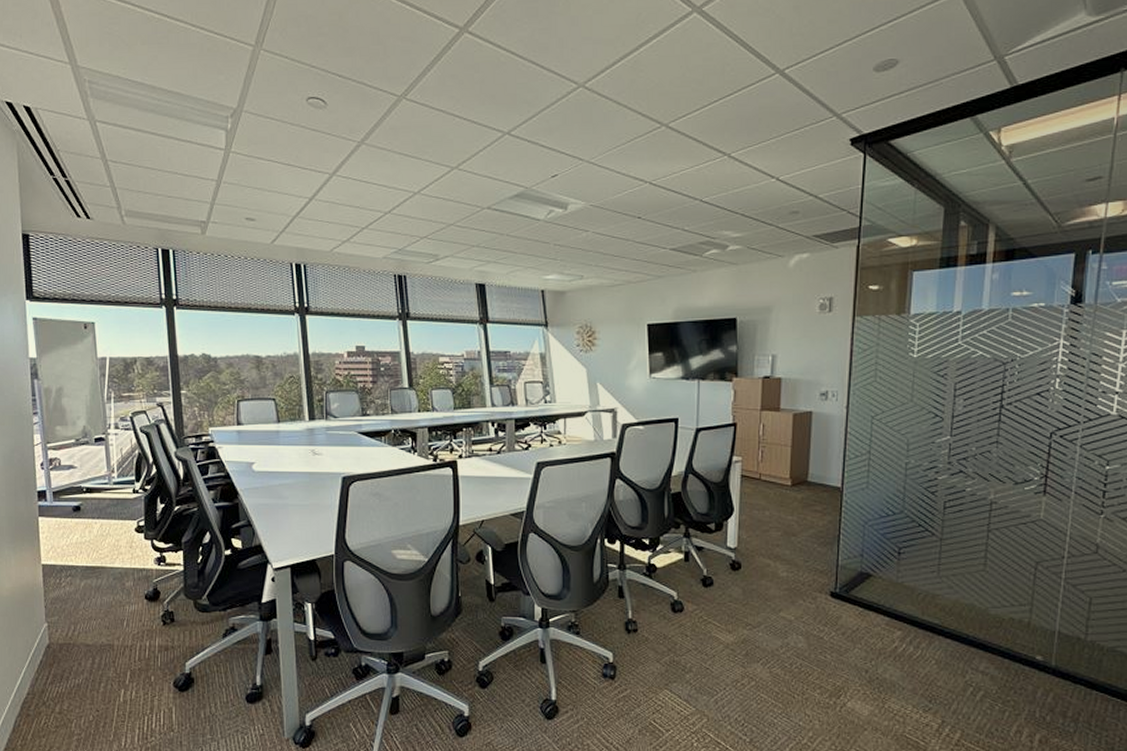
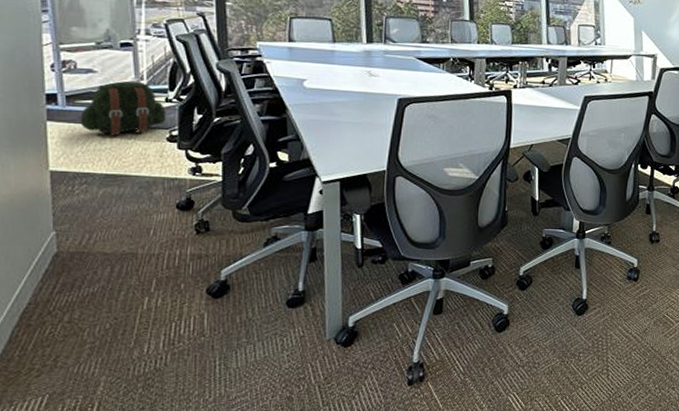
backpack: none [62,475,134,529] -> present [77,81,166,136]

